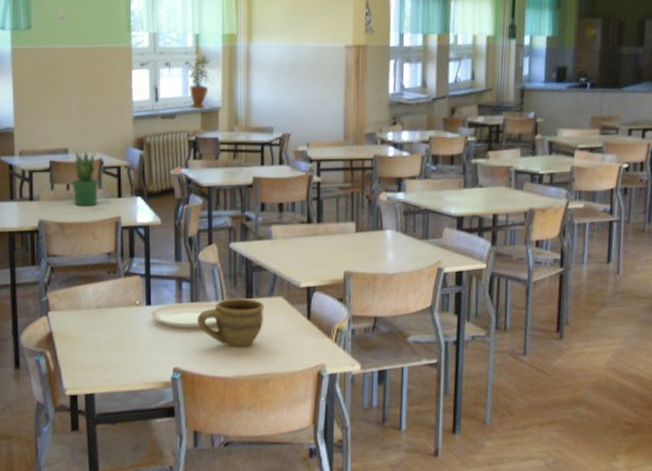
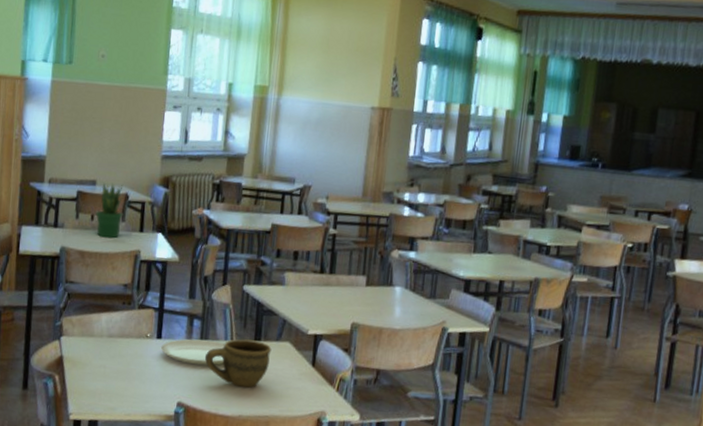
potted plant: present [187,56,210,110] -> none [217,104,240,155]

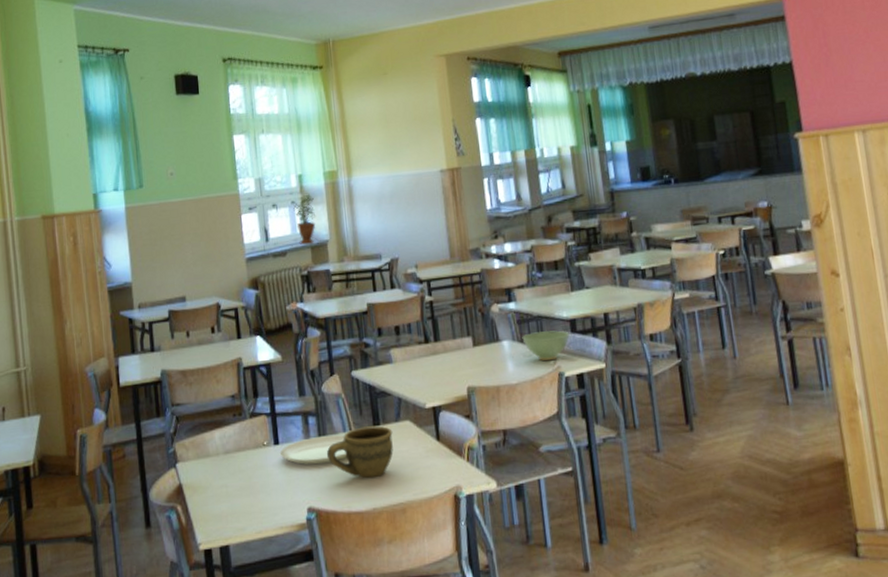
planter: present [95,183,125,239] -> none [190,294,218,353]
potted plant: none [217,104,240,155] -> present [293,194,316,245]
bowl: none [414,284,462,315] -> present [522,330,570,361]

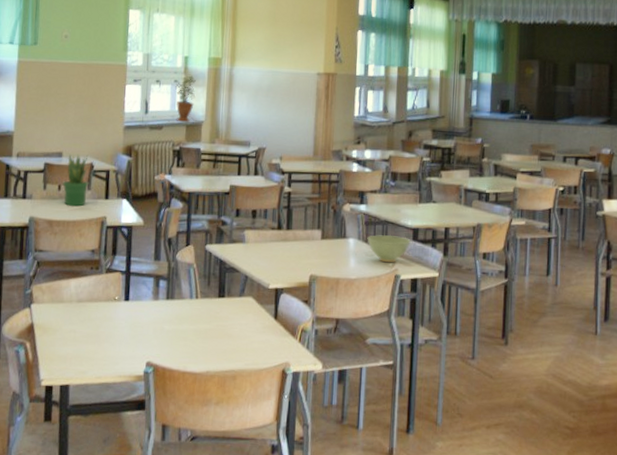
planter: none [190,294,218,353] -> present [62,154,90,207]
plate: present [280,435,347,465] -> none [129,299,191,324]
cup: present [326,425,393,479] -> none [171,296,235,345]

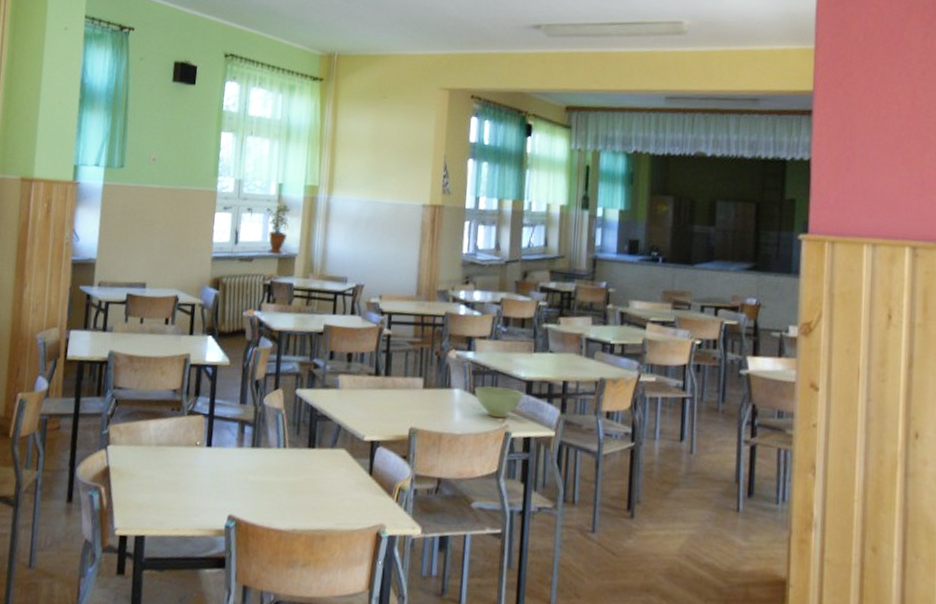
planter: present [62,154,90,207] -> none [145,285,175,343]

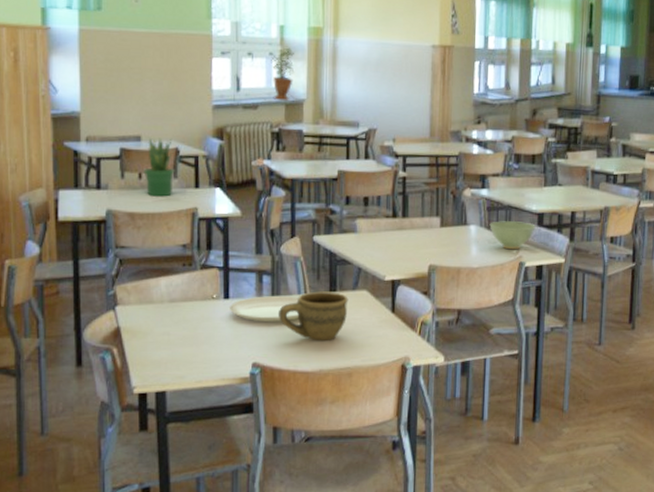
planter: none [145,285,175,343] -> present [143,137,175,198]
plate: none [211,447,278,475] -> present [230,296,299,323]
cup: none [256,446,327,500] -> present [278,291,349,342]

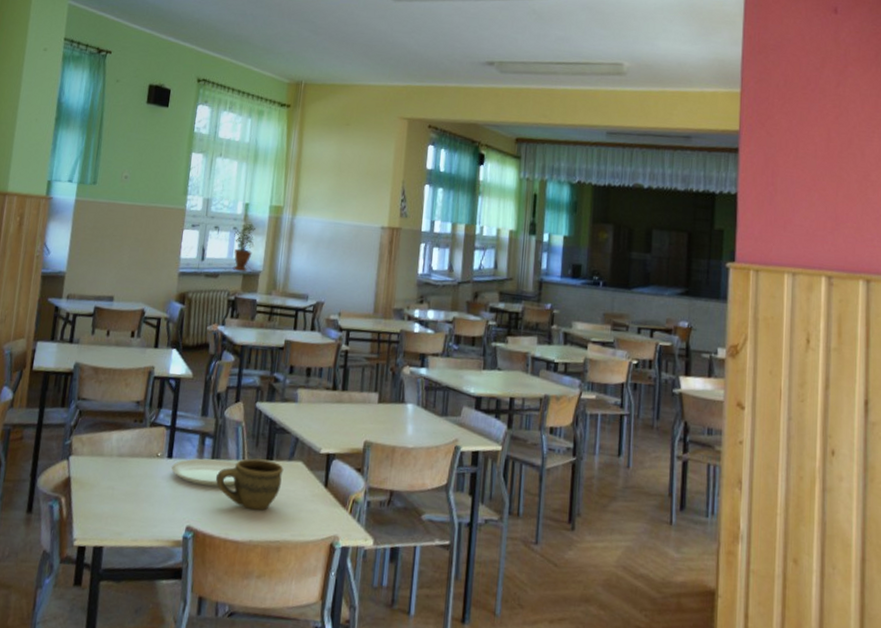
planter: present [143,137,175,198] -> none [111,299,141,355]
bowl: present [489,220,536,250] -> none [426,401,473,433]

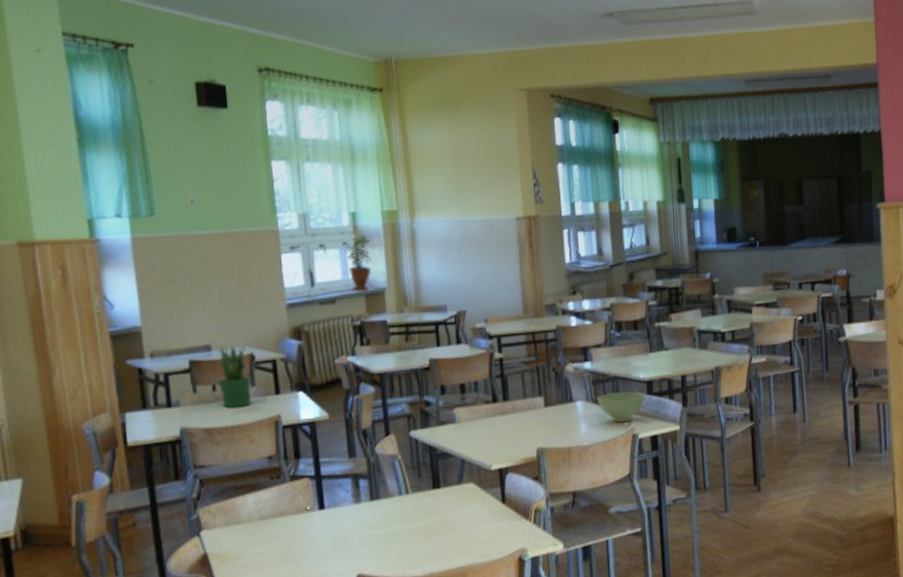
planter: none [111,299,141,355] -> present [217,344,252,410]
plate: present [171,458,237,486] -> none [326,498,402,530]
cup: present [215,458,284,511] -> none [379,488,455,543]
bowl: none [426,401,473,433] -> present [596,391,646,423]

